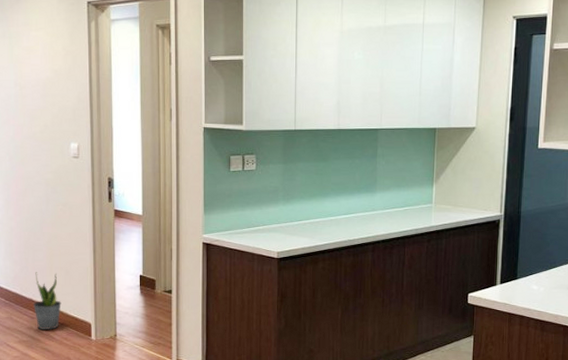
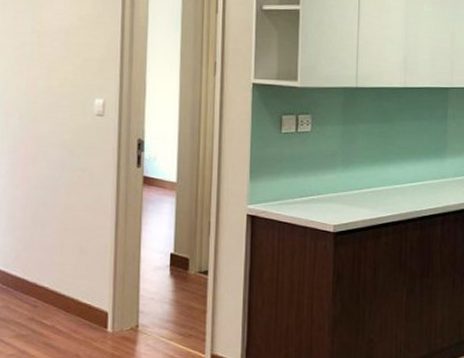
potted plant: present [33,272,61,330] -> none [36,250,73,320]

